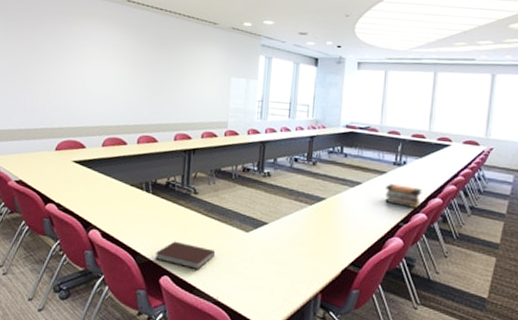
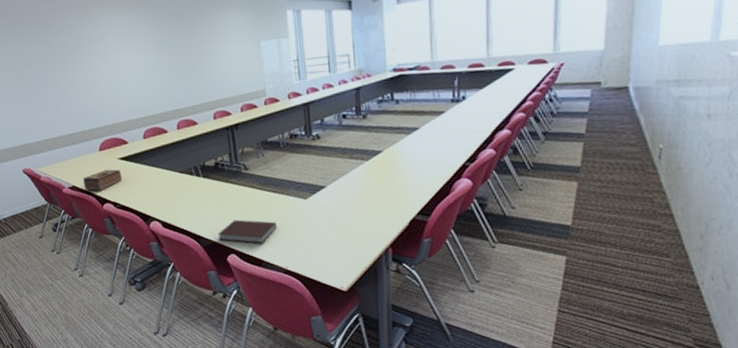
tissue box: none [31,170,73,190] -> present [82,169,123,191]
book stack: present [385,184,422,208] -> none [446,122,487,145]

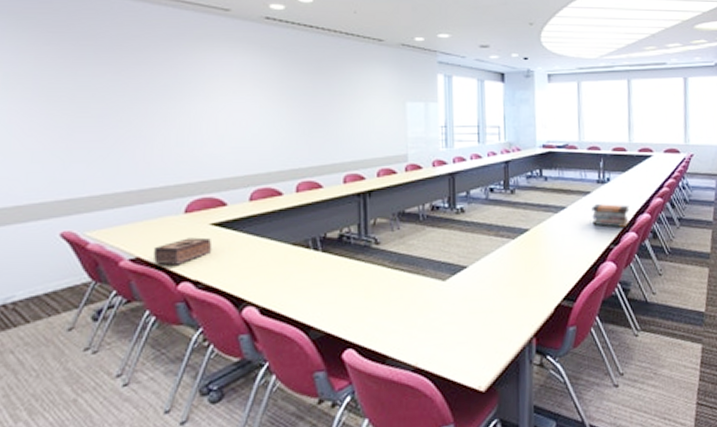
notebook: present [218,219,278,244] -> none [334,304,409,336]
book stack: none [446,122,487,145] -> present [592,204,630,227]

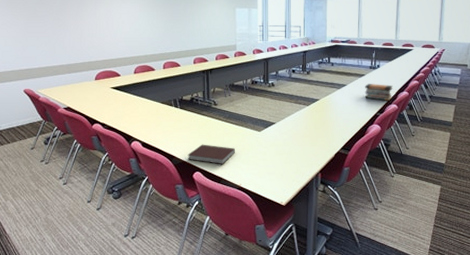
tissue box: present [152,237,213,266] -> none [77,96,112,113]
notebook: none [334,304,409,336] -> present [188,144,236,165]

